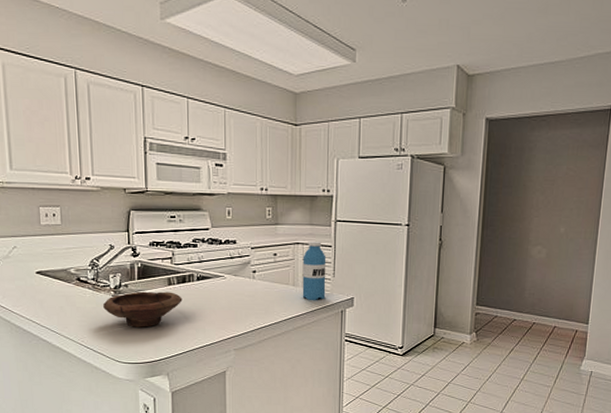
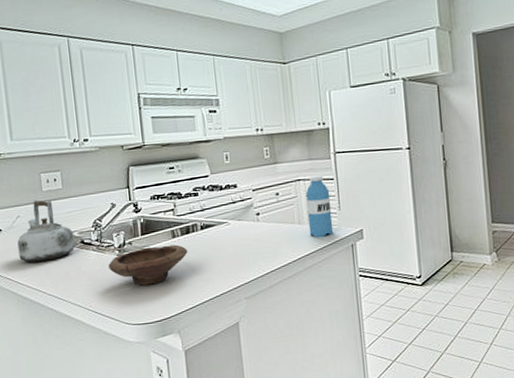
kettle: none [13,233,70,294] -> present [17,200,74,262]

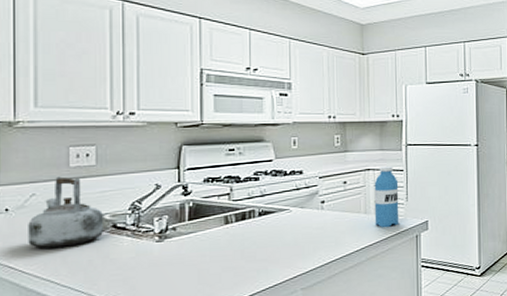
bowl: present [108,244,188,286] -> none [145,231,242,276]

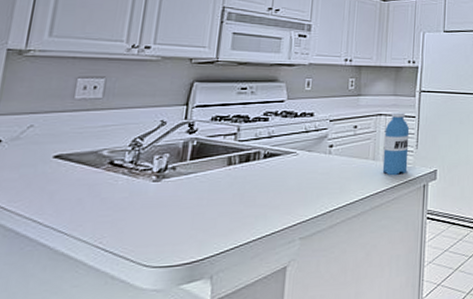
kettle: present [28,176,103,248] -> none [16,108,102,184]

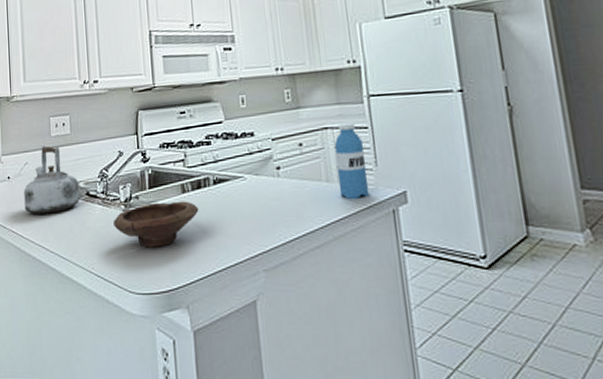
kettle: none [16,108,102,184] -> present [24,145,79,214]
bowl: none [138,173,243,219] -> present [113,201,199,248]

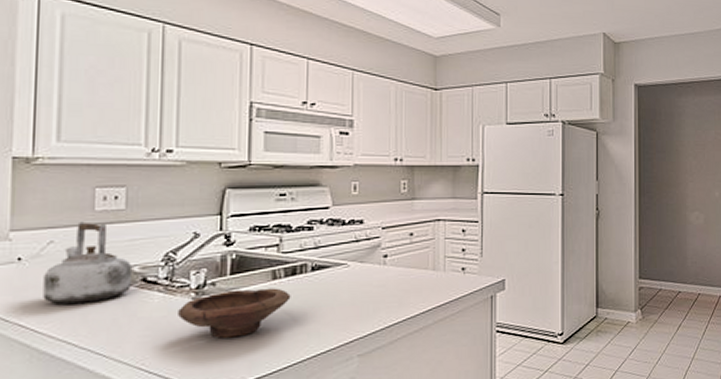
water bottle: present [334,122,370,199] -> none [444,216,473,286]

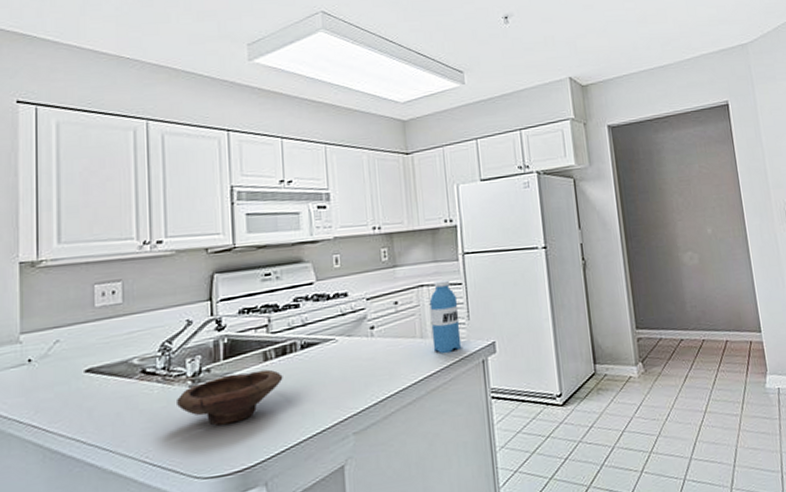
kettle: present [43,221,131,304] -> none [52,318,131,402]
water bottle: none [444,216,473,286] -> present [429,279,462,353]

